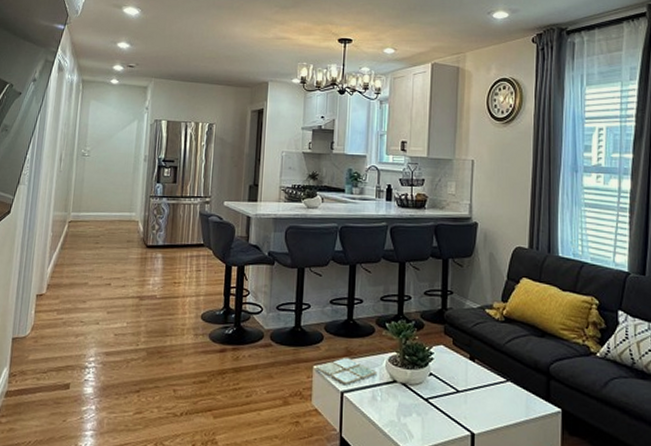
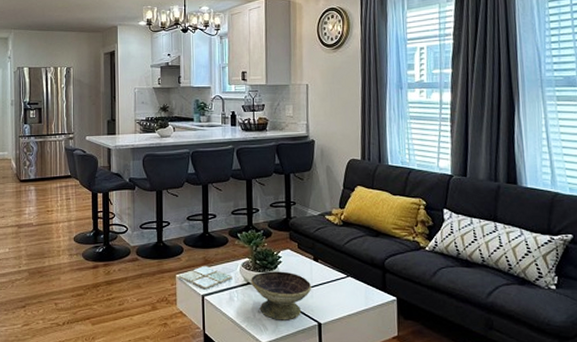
decorative bowl: none [398,368,466,428] -> present [251,271,312,320]

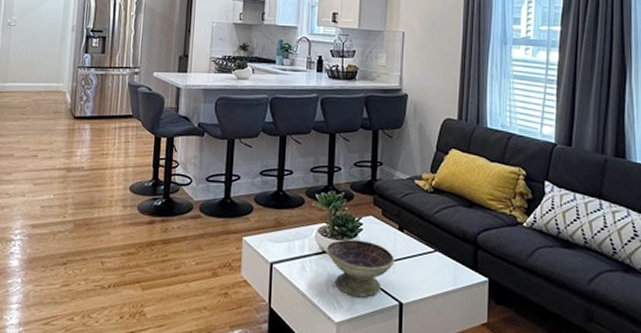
drink coaster: present [178,265,233,290] -> none [245,228,307,257]

